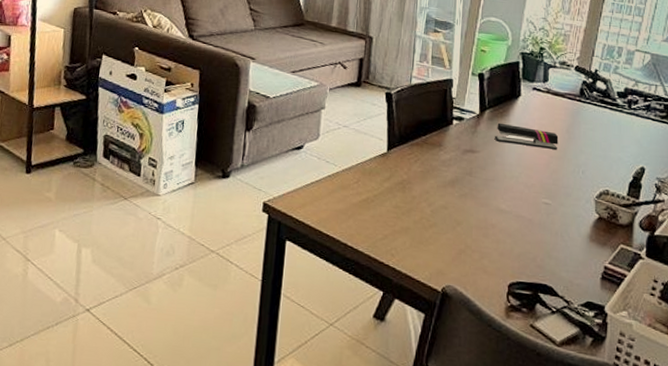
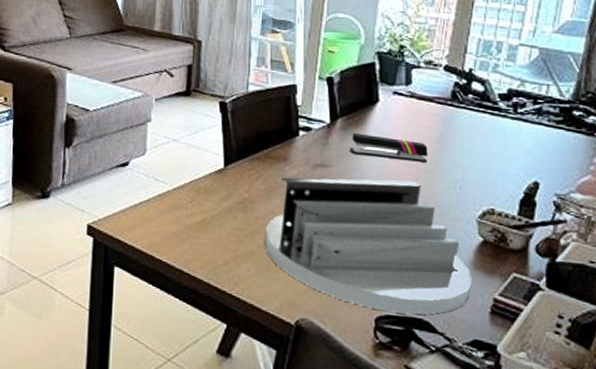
desk organizer: none [419,161,588,281] -> present [265,177,472,315]

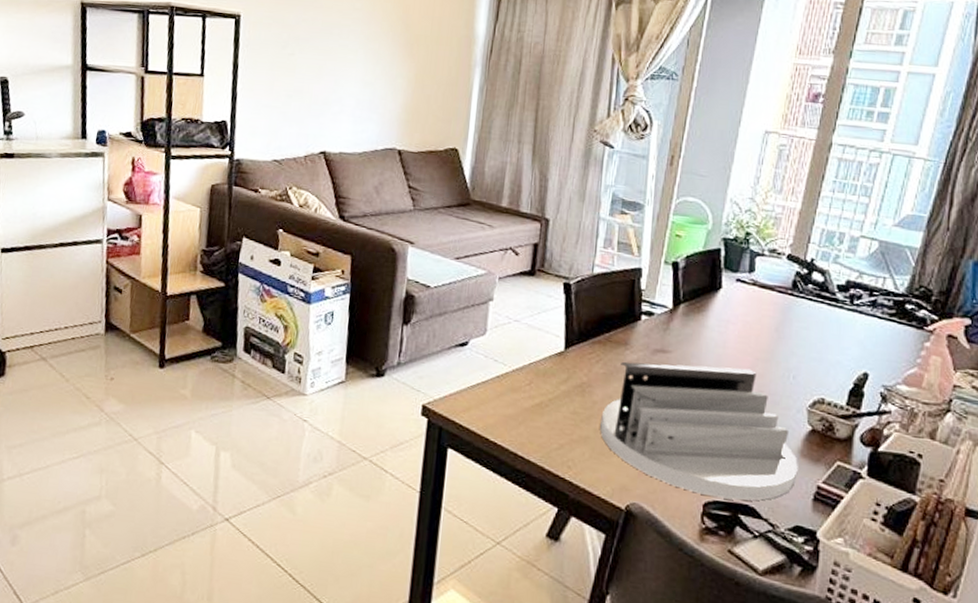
stapler: present [349,132,428,162] -> none [689,318,766,351]

